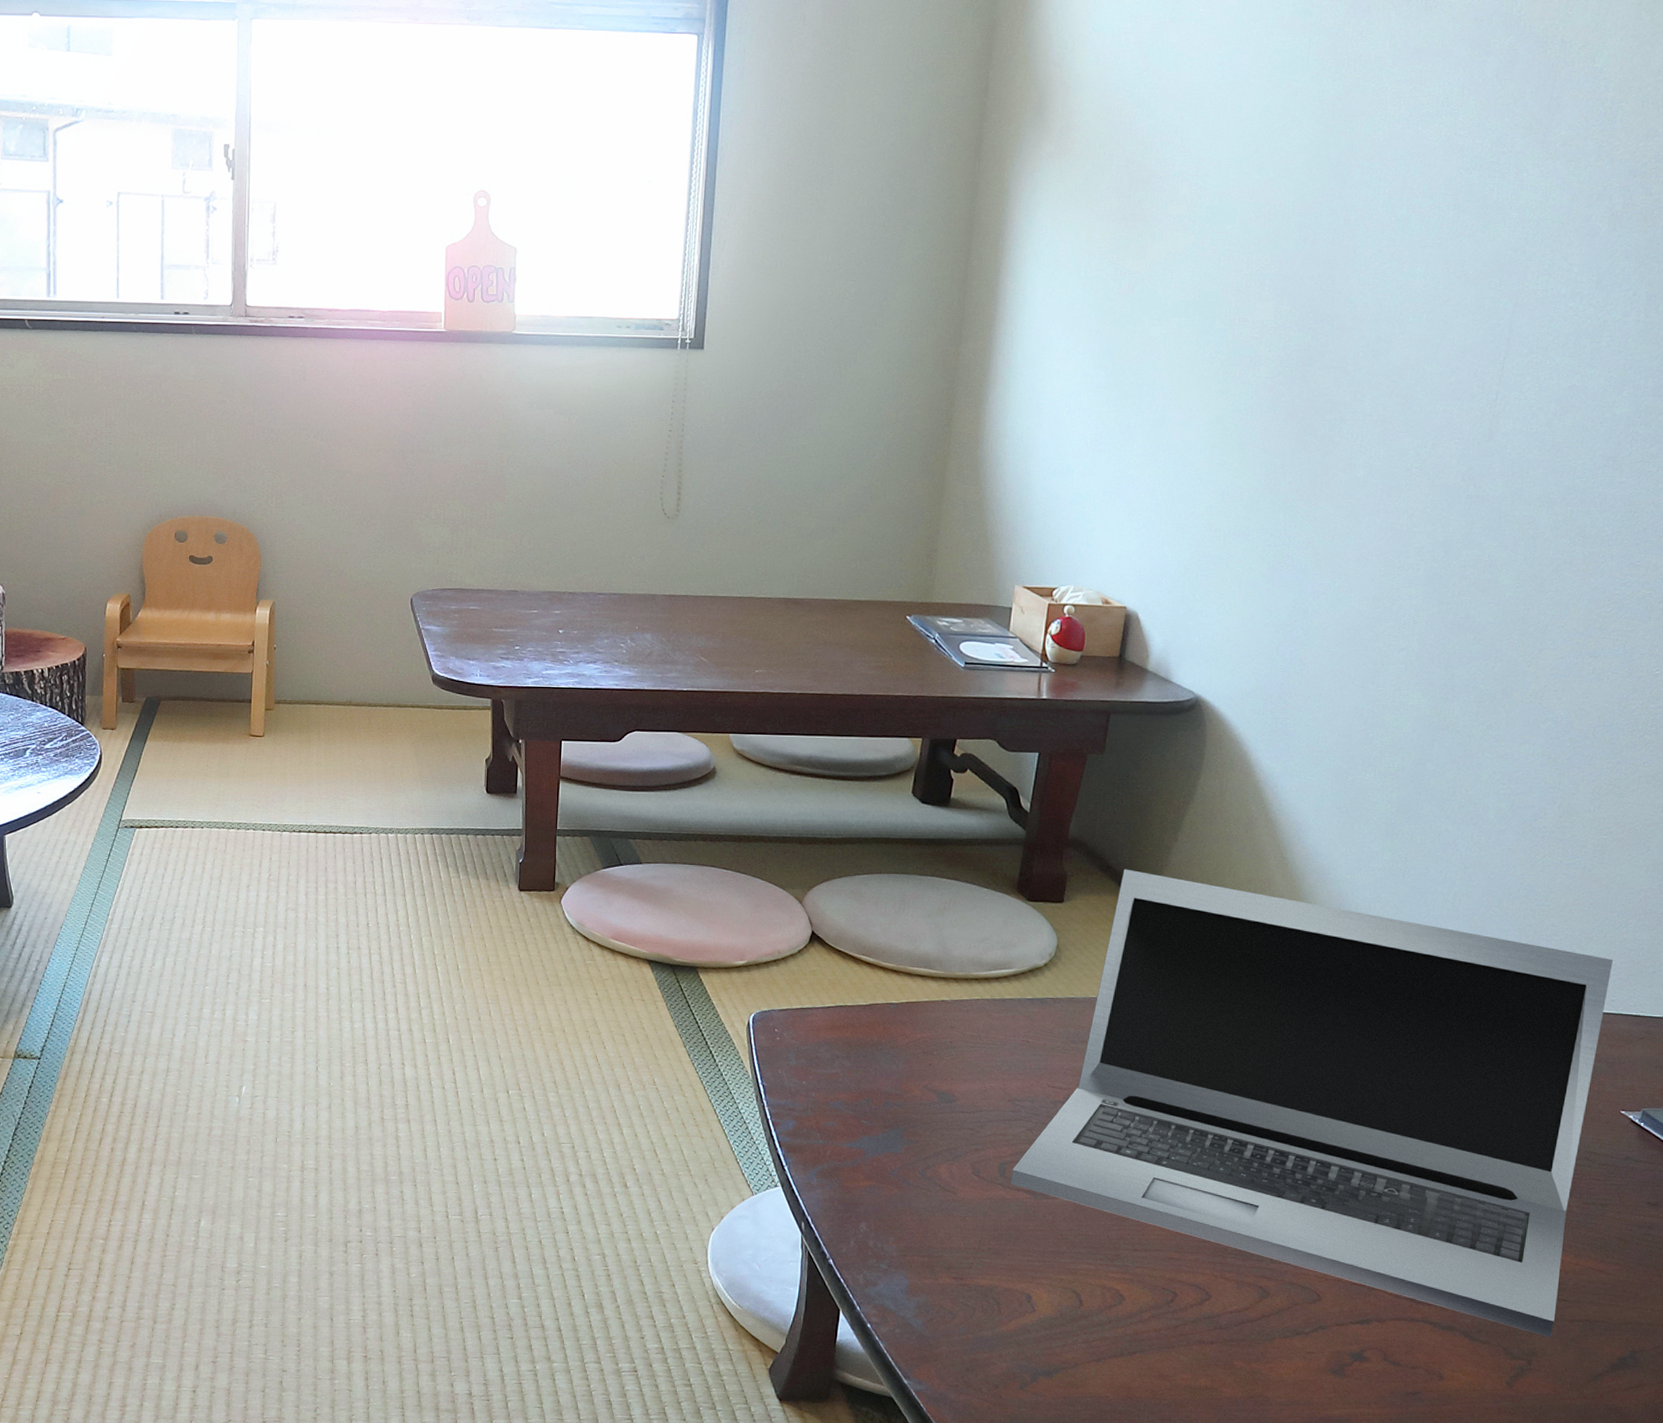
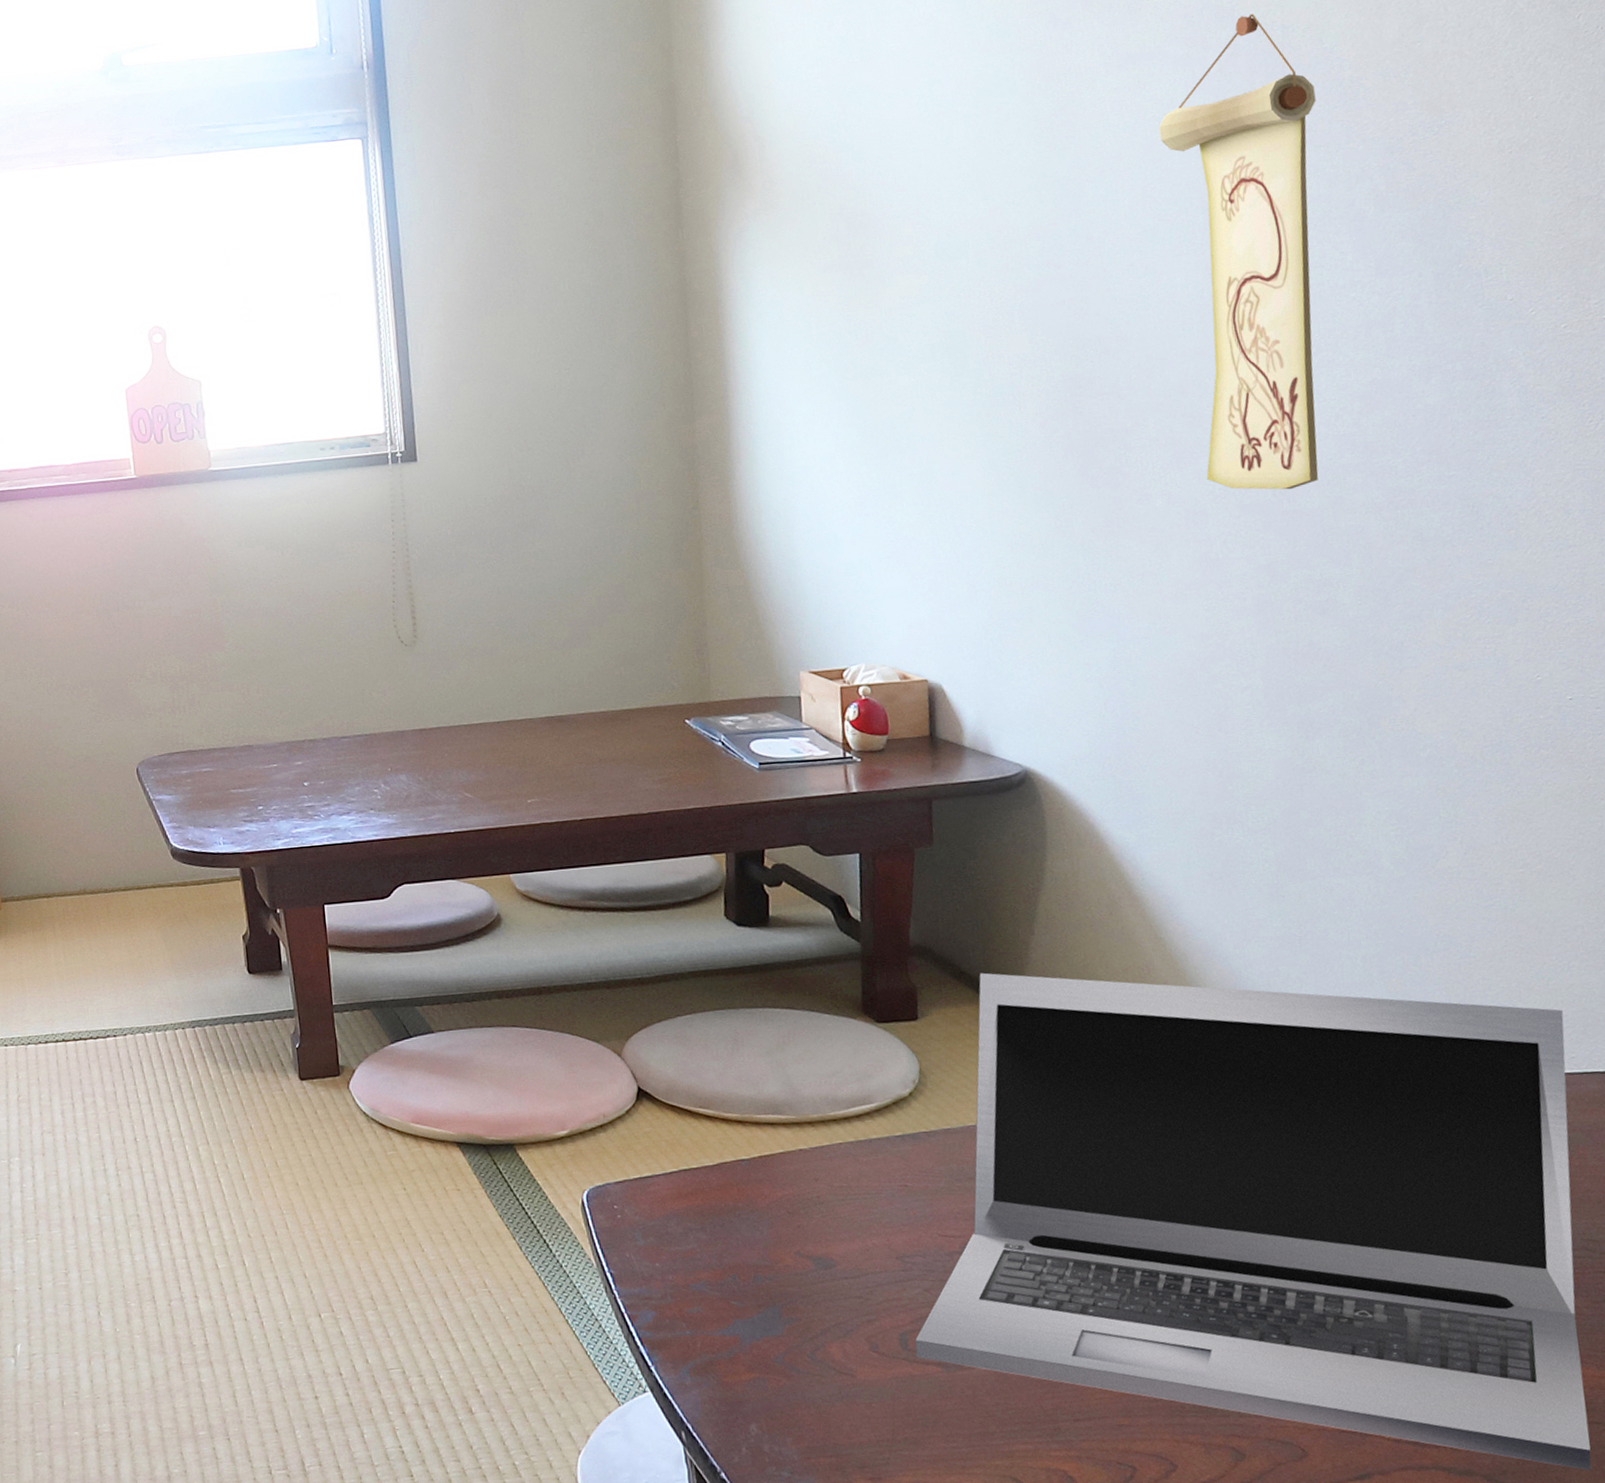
wall scroll: none [1407,25,1578,476] -> present [1158,13,1319,490]

